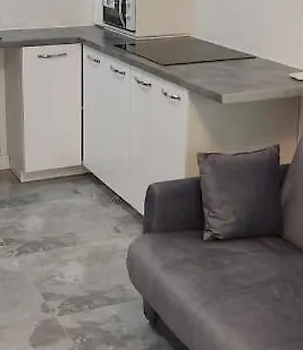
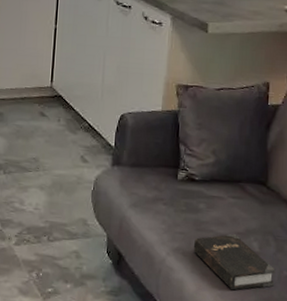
hardback book: none [221,284,295,335] -> present [193,233,276,291]

